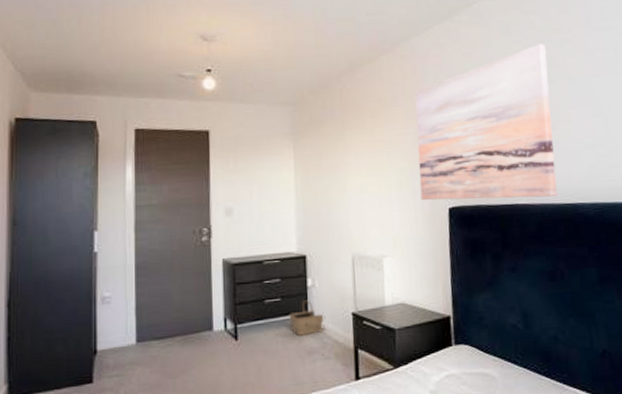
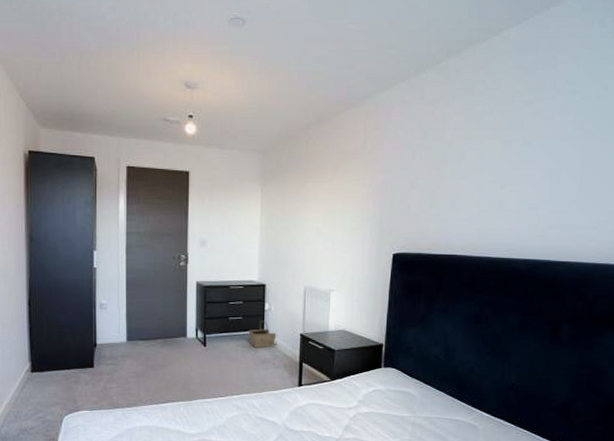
wall art: present [415,44,557,201] -> none [369,105,507,251]

